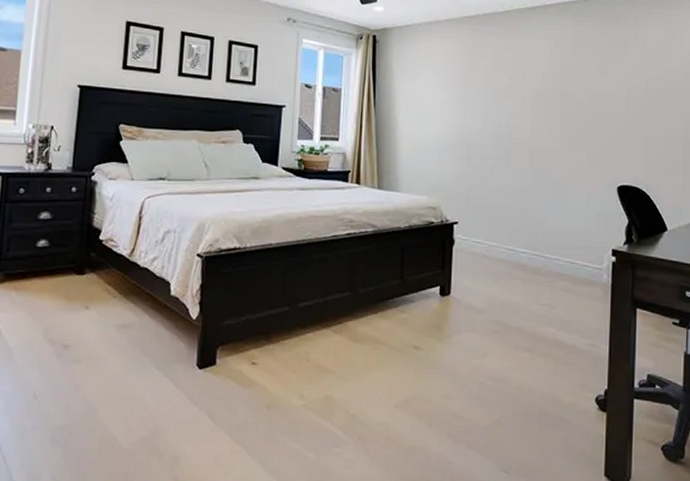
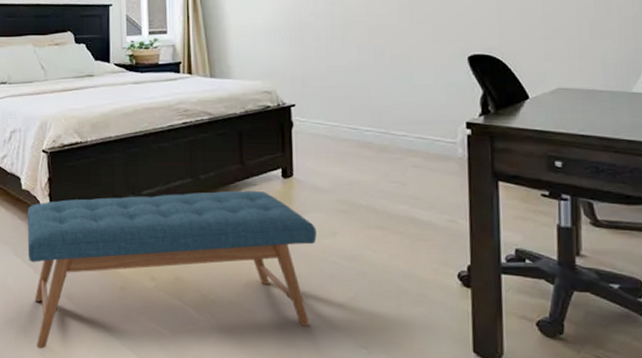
bench: none [169,306,469,473] -> present [27,190,317,349]

